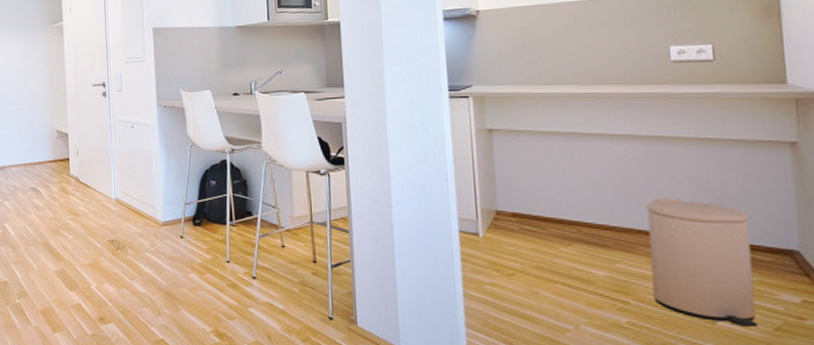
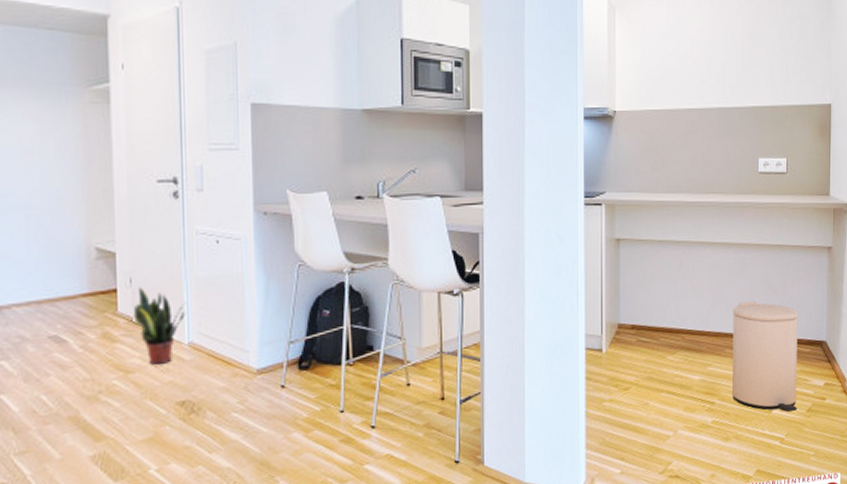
potted plant: none [79,158,113,212] -> present [133,287,187,365]

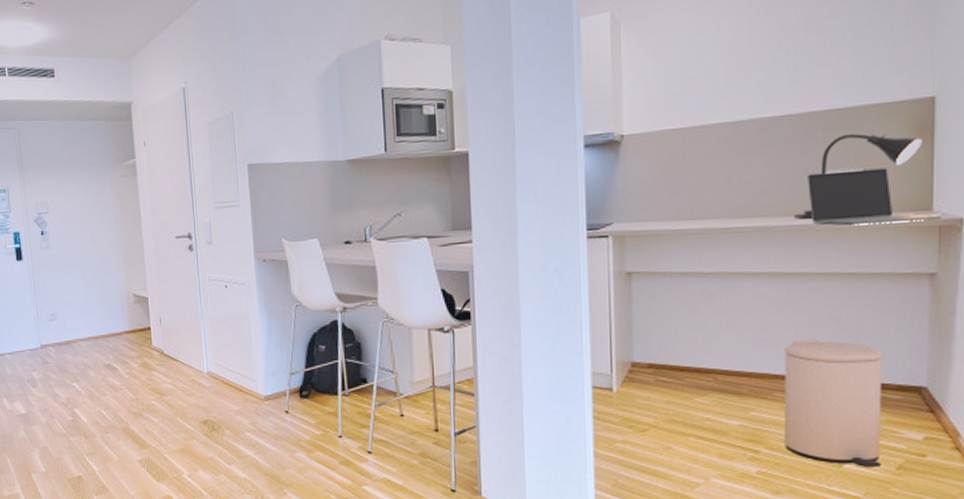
potted plant: present [133,287,187,365] -> none [163,326,204,389]
desk lamp: none [740,129,823,197] -> present [793,134,922,219]
laptop: none [750,158,835,205] -> present [808,168,941,226]

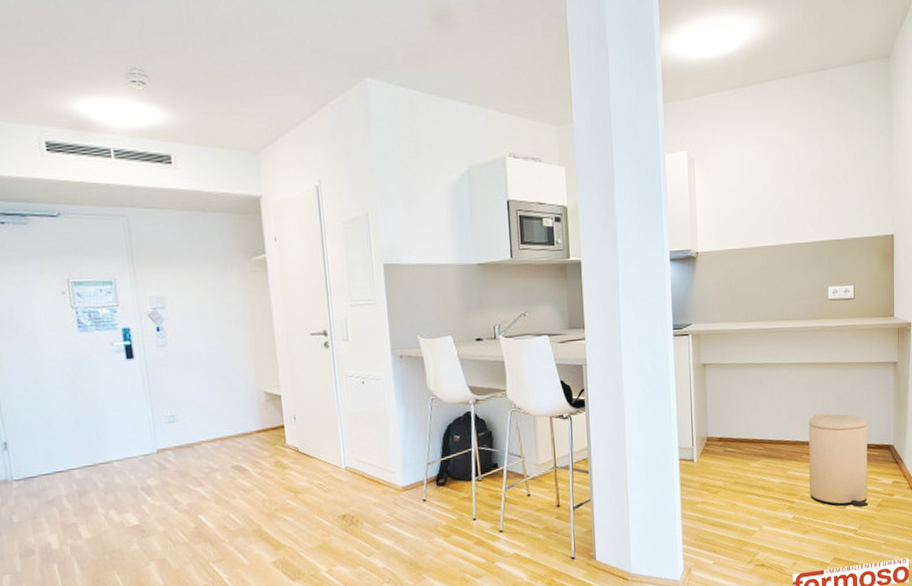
desk lamp: present [793,134,922,219] -> none [812,259,887,322]
laptop: present [808,168,941,226] -> none [820,285,899,327]

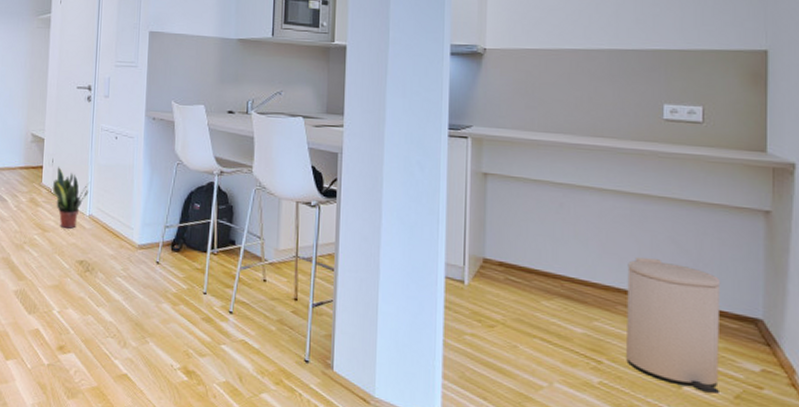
potted plant: none [298,423,341,486] -> present [52,167,90,229]

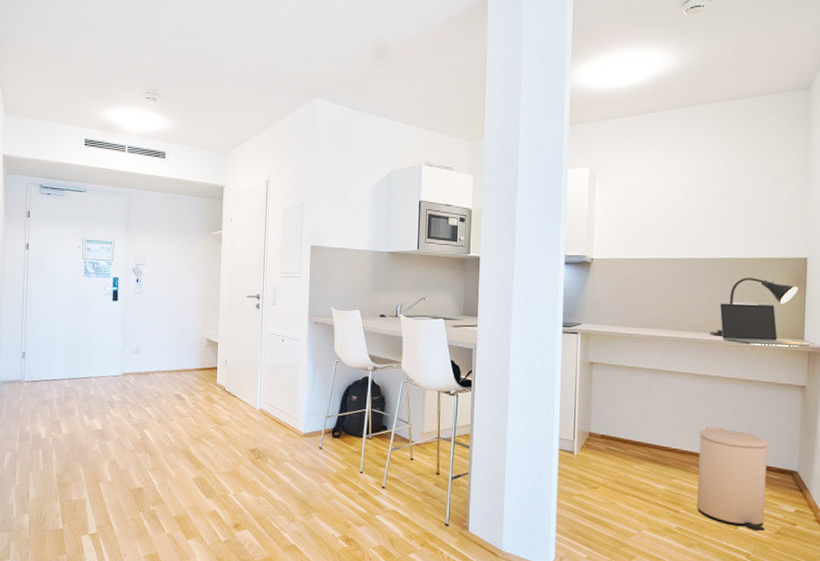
potted plant: present [52,167,90,229] -> none [226,368,260,422]
desk lamp: none [638,74,756,146] -> present [709,278,798,336]
laptop: none [652,104,774,161] -> present [720,303,810,346]

